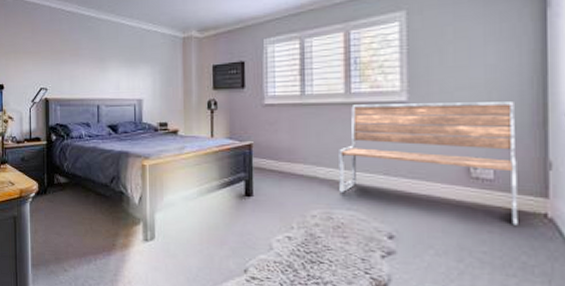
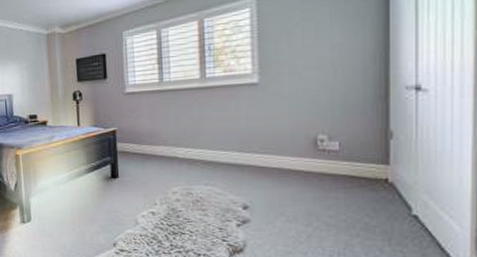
bench: present [339,102,518,225] -> none [196,78,361,191]

